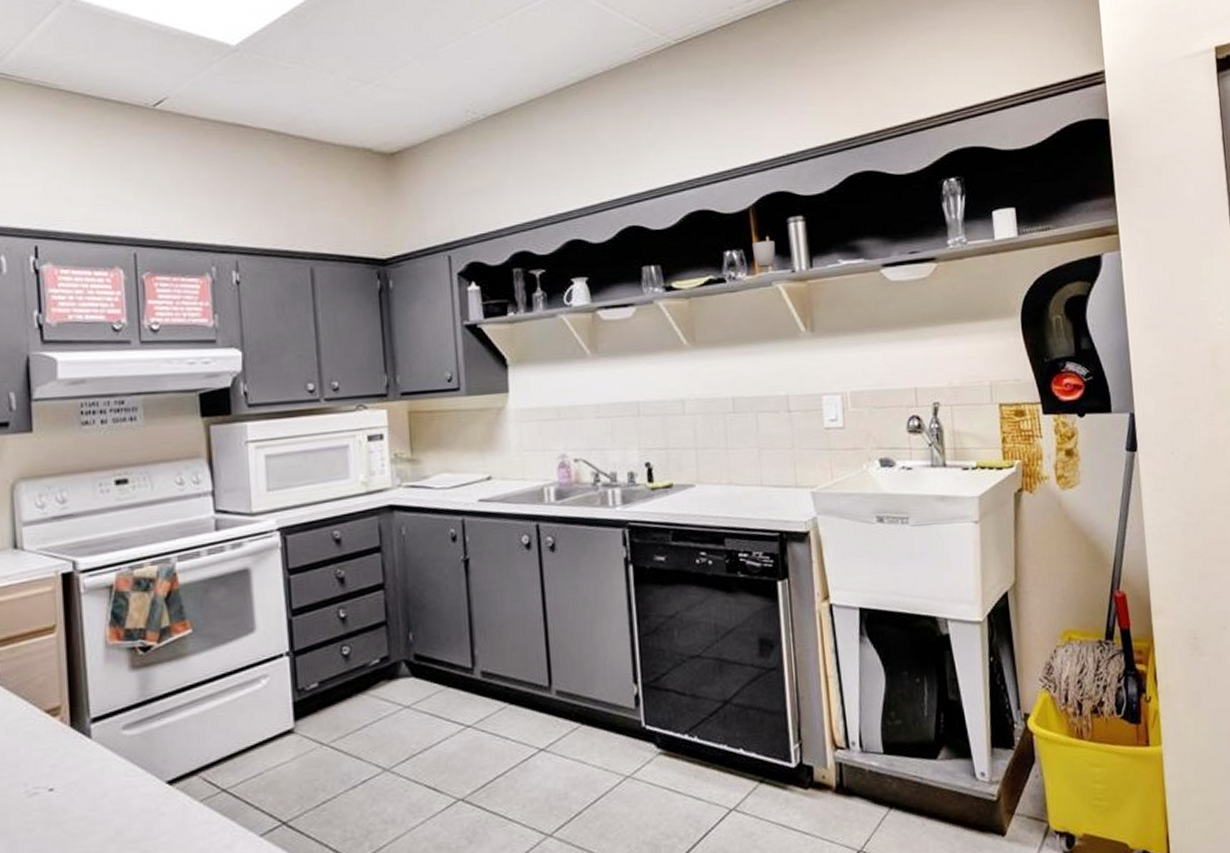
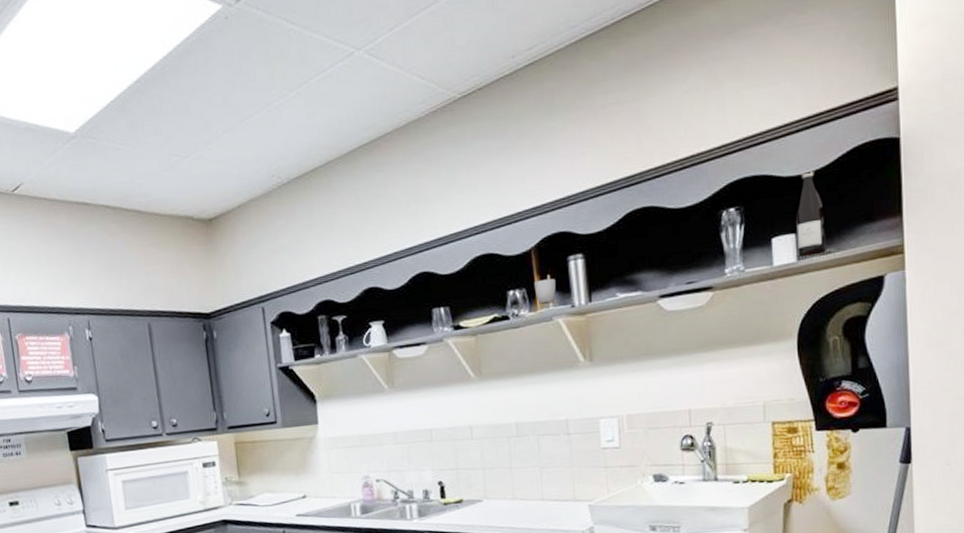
bottle: none [1013,147,1046,233] -> present [794,171,827,258]

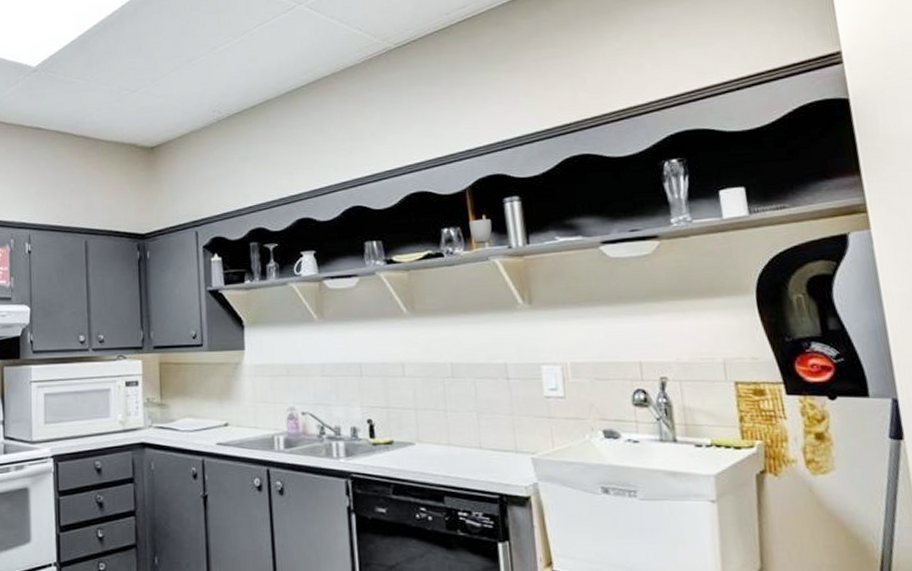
bottle: present [794,171,827,258] -> none [741,128,781,211]

